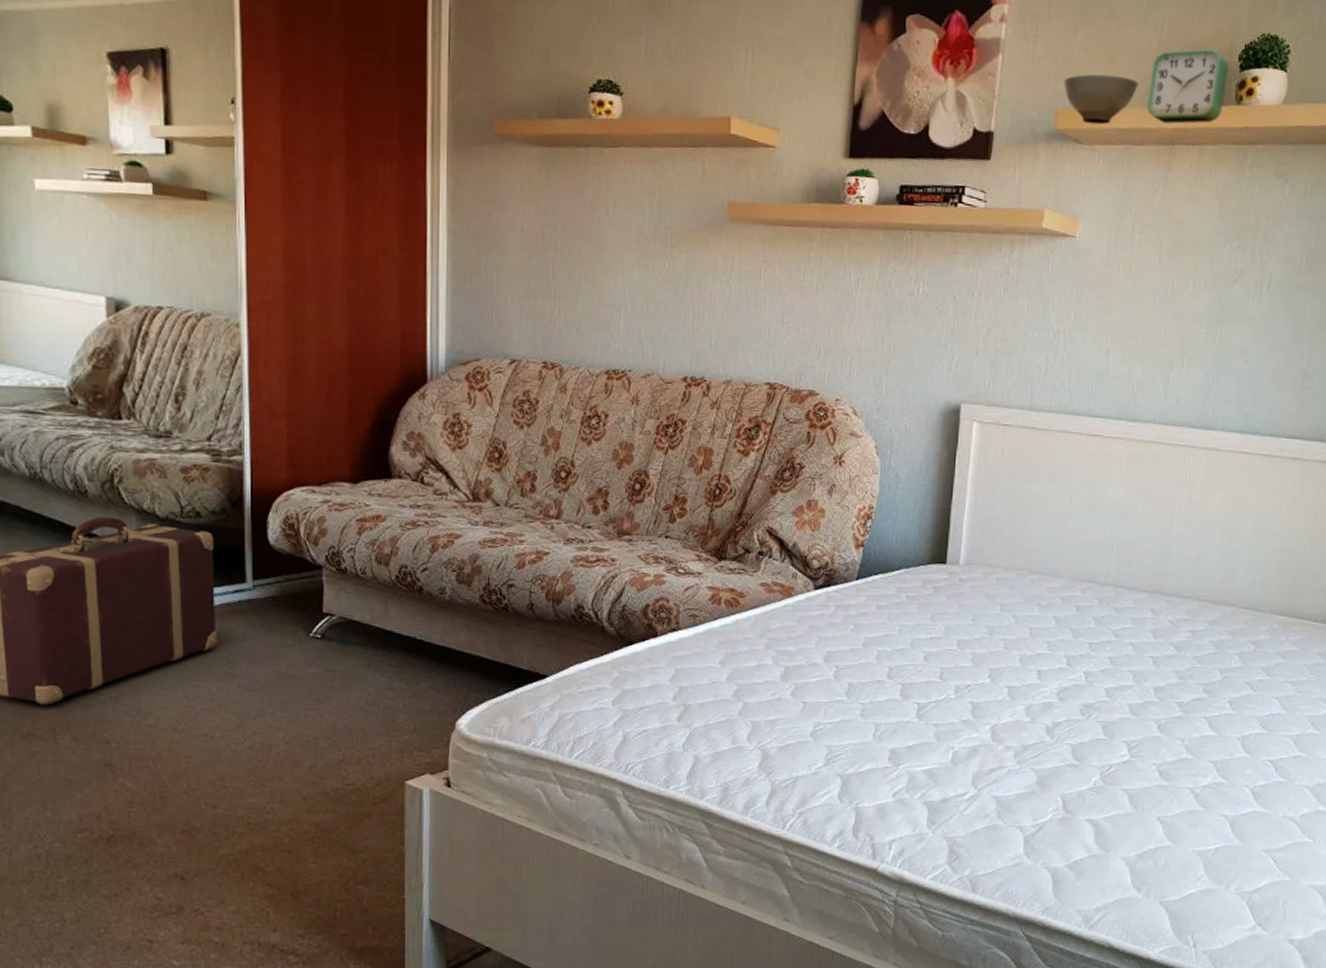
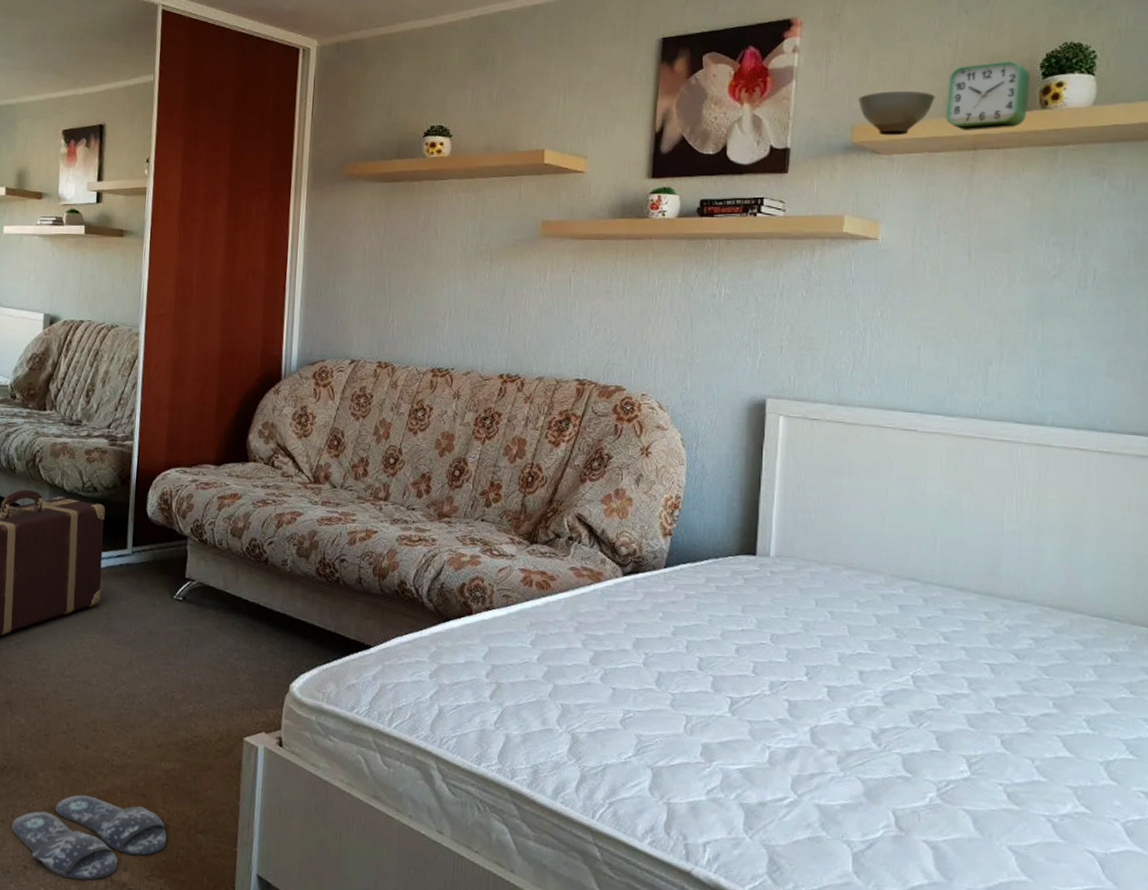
slippers: none [128,858,321,947] -> present [12,794,167,880]

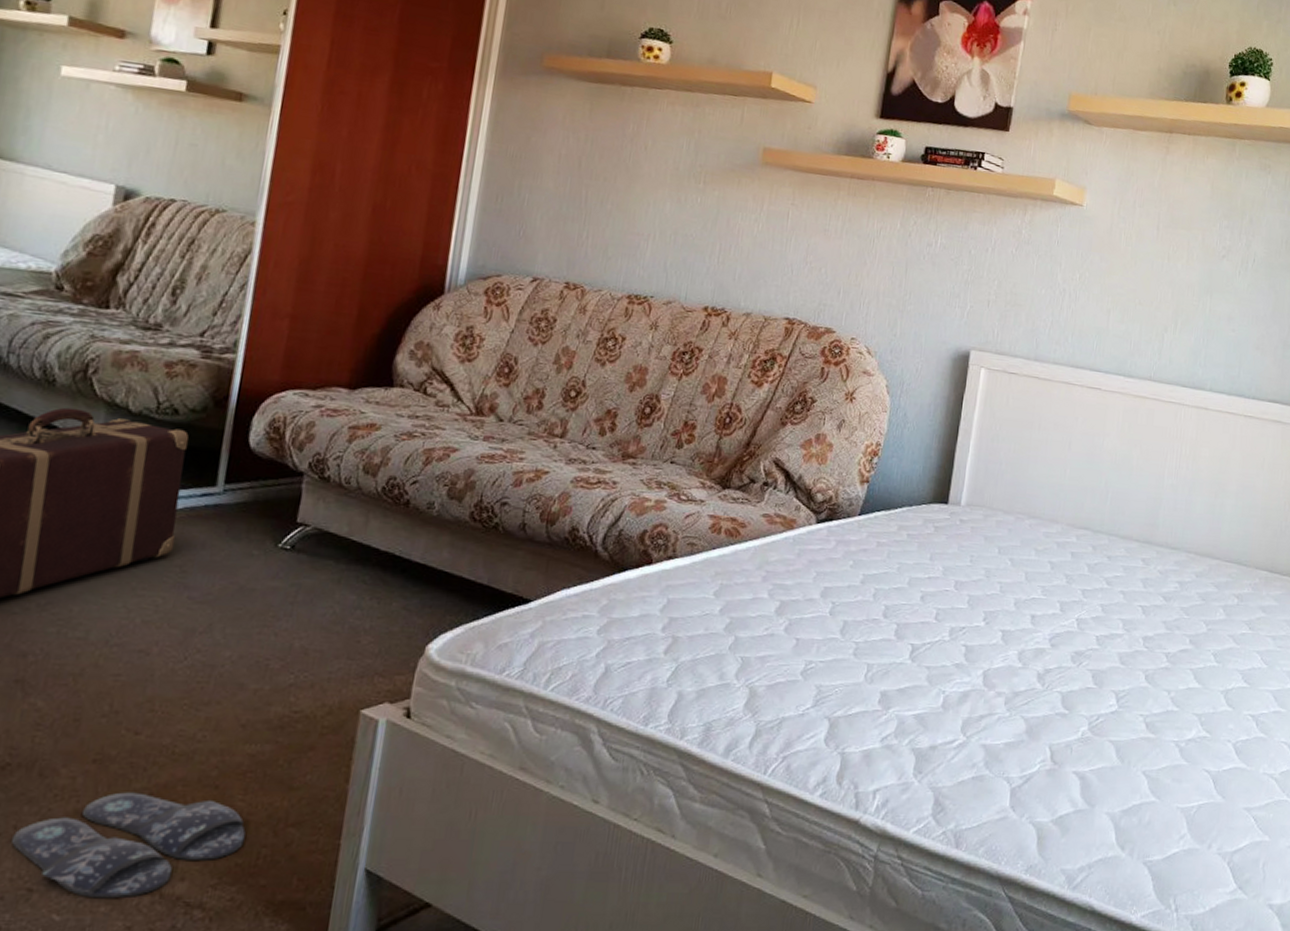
bowl: present [858,91,935,136] -> none [1077,66,1143,111]
alarm clock: present [945,61,1030,131] -> none [1149,53,1220,117]

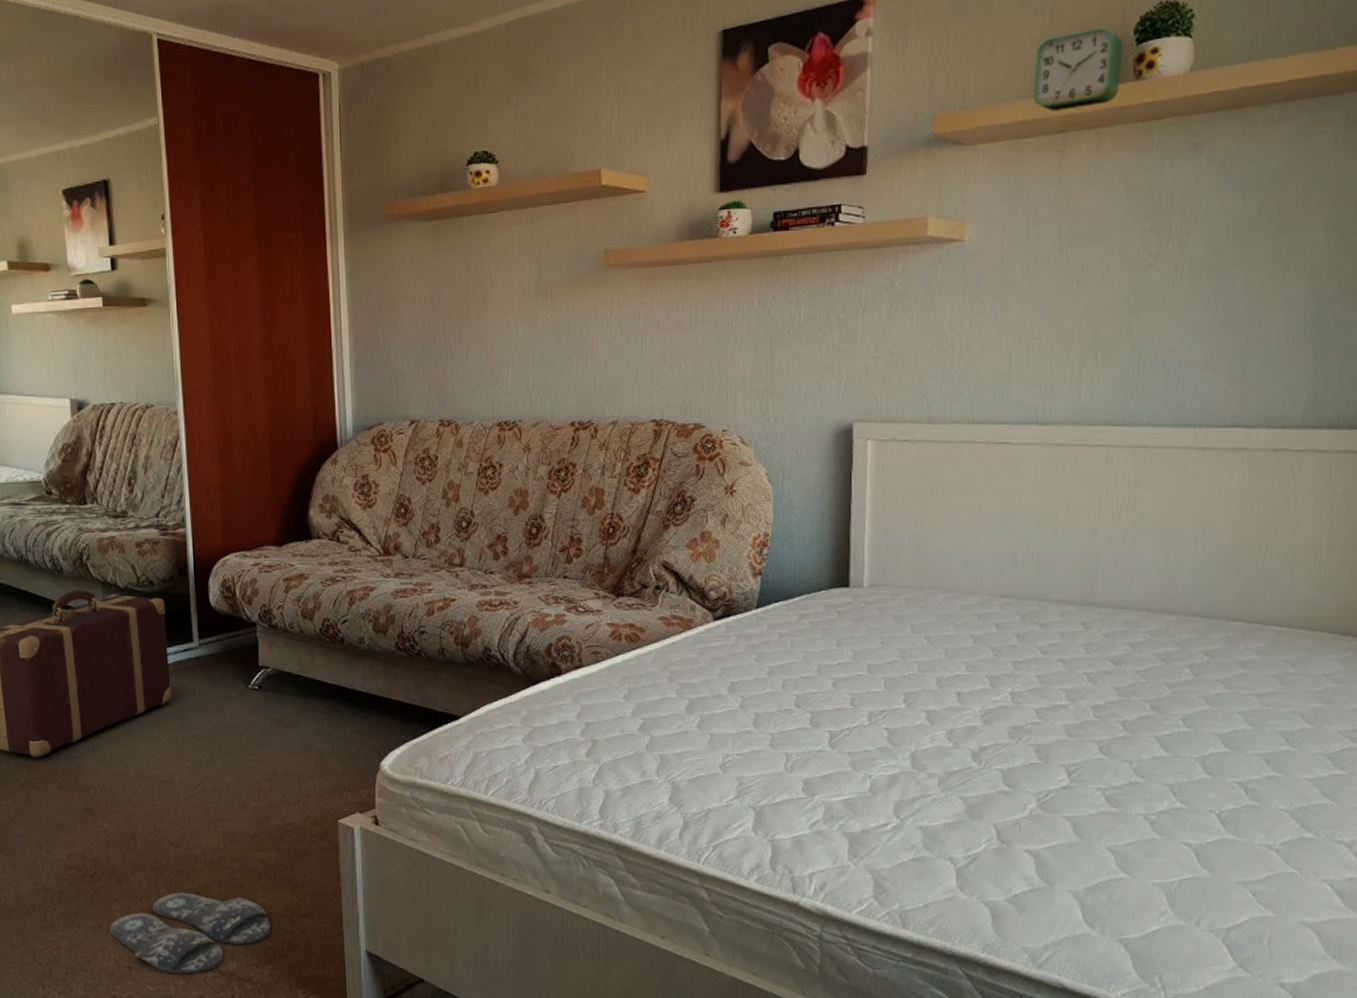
alarm clock: none [1149,53,1220,117] -> present [1033,27,1123,111]

